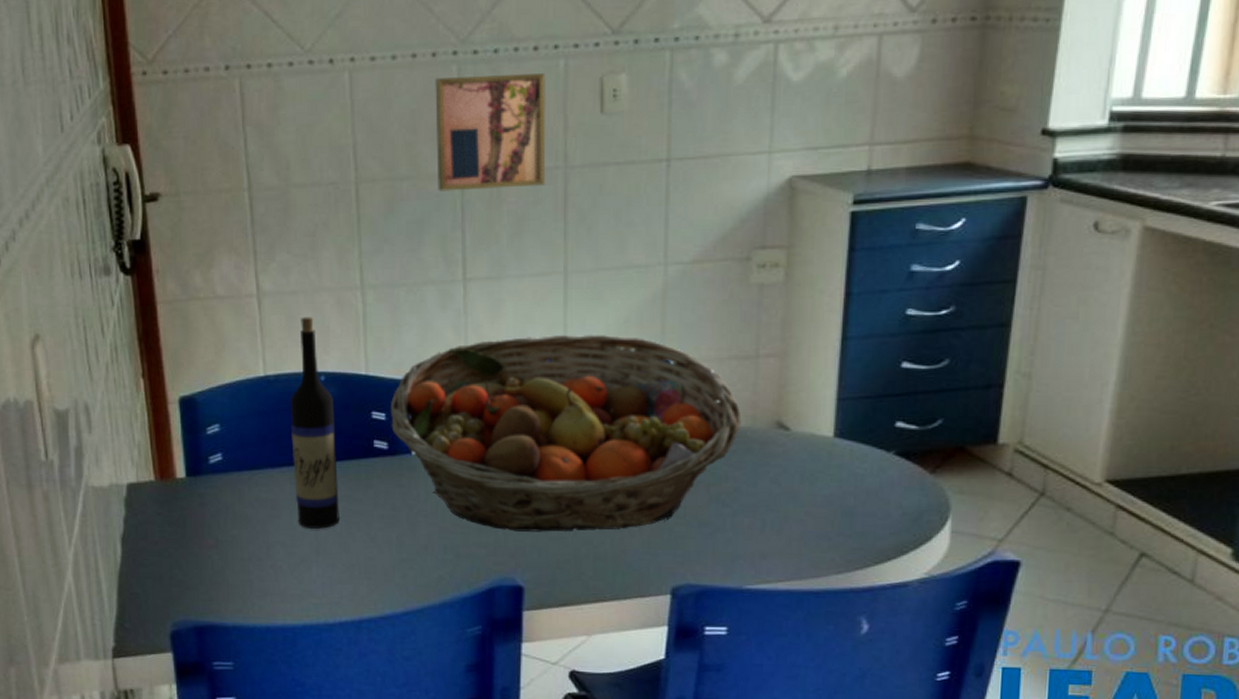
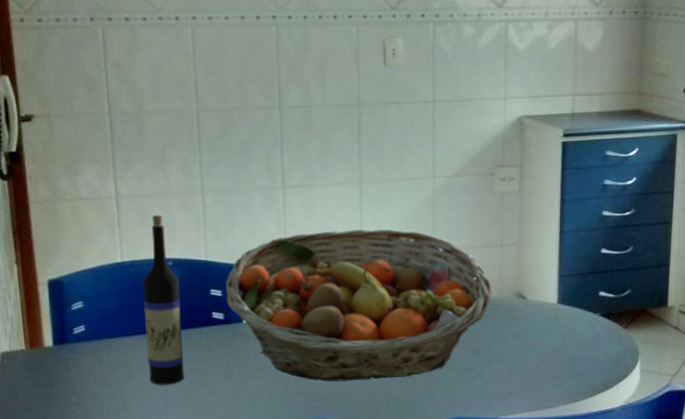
wall art: present [435,73,547,191] -> none [259,35,344,120]

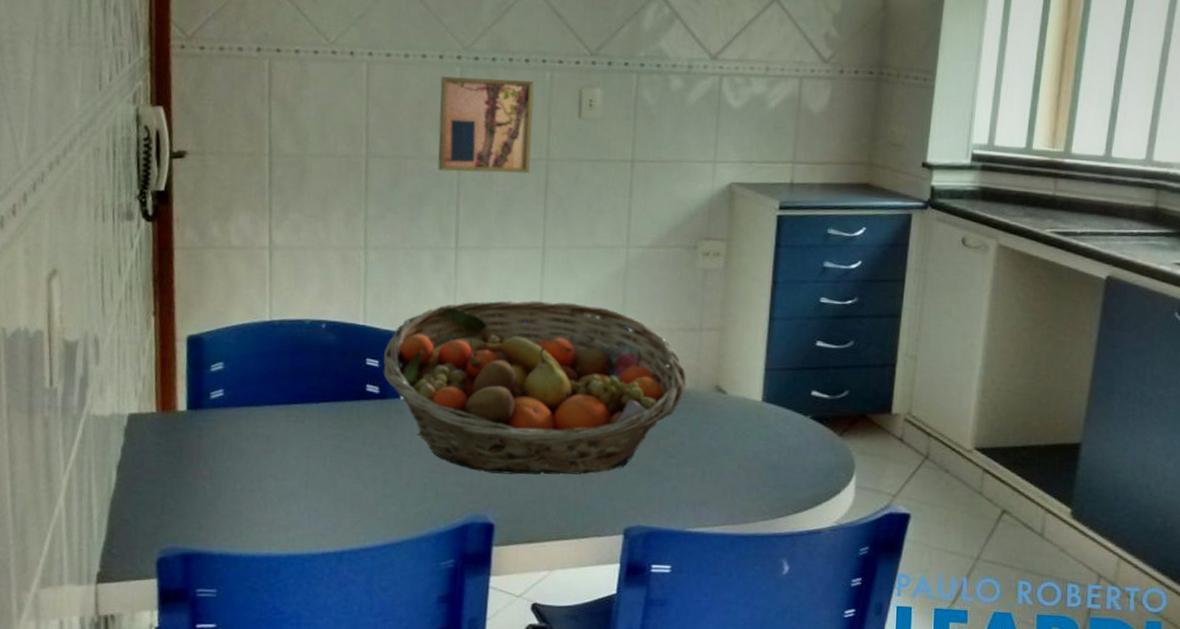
wine bottle: present [143,214,184,385] -> none [289,270,332,464]
wall art: none [259,35,344,120] -> present [438,76,534,174]

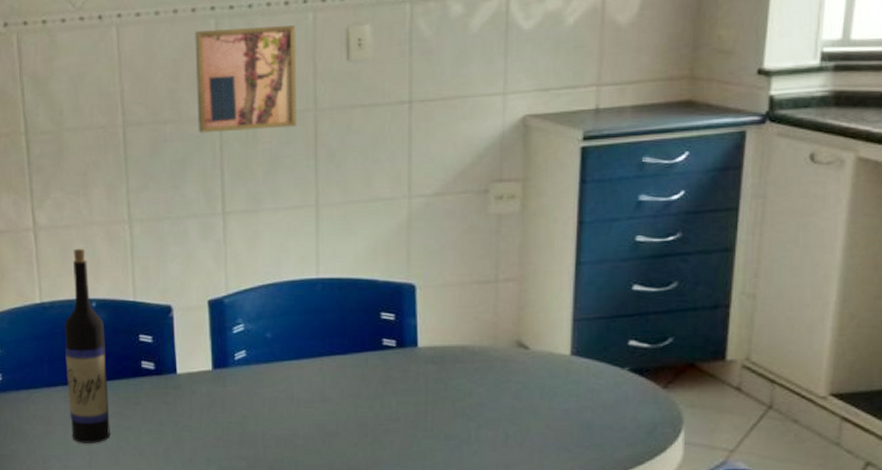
wine bottle: none [289,270,332,464] -> present [64,248,110,443]
fruit basket: present [383,300,687,476] -> none [157,261,484,446]

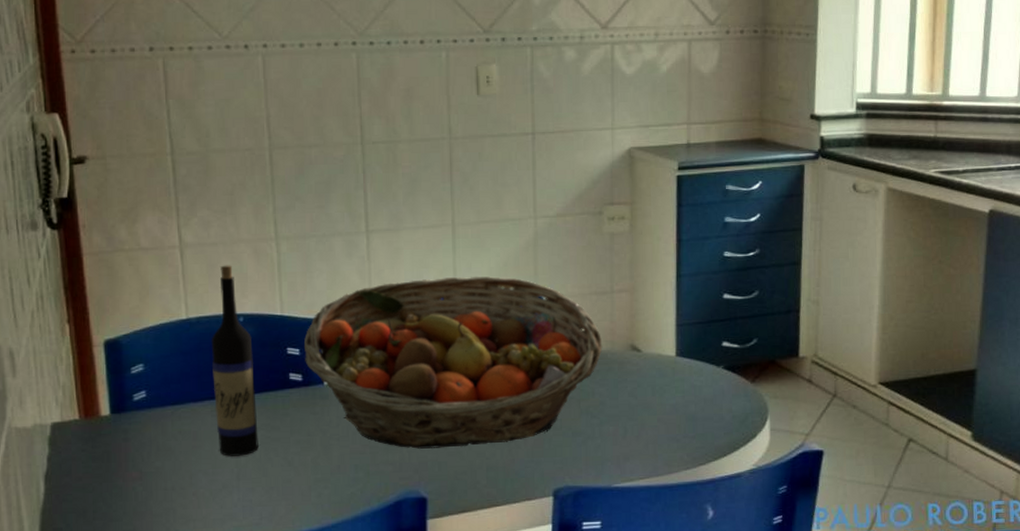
fruit basket: none [157,261,484,446] -> present [304,276,603,449]
wall art: present [195,25,297,133] -> none [338,62,434,157]

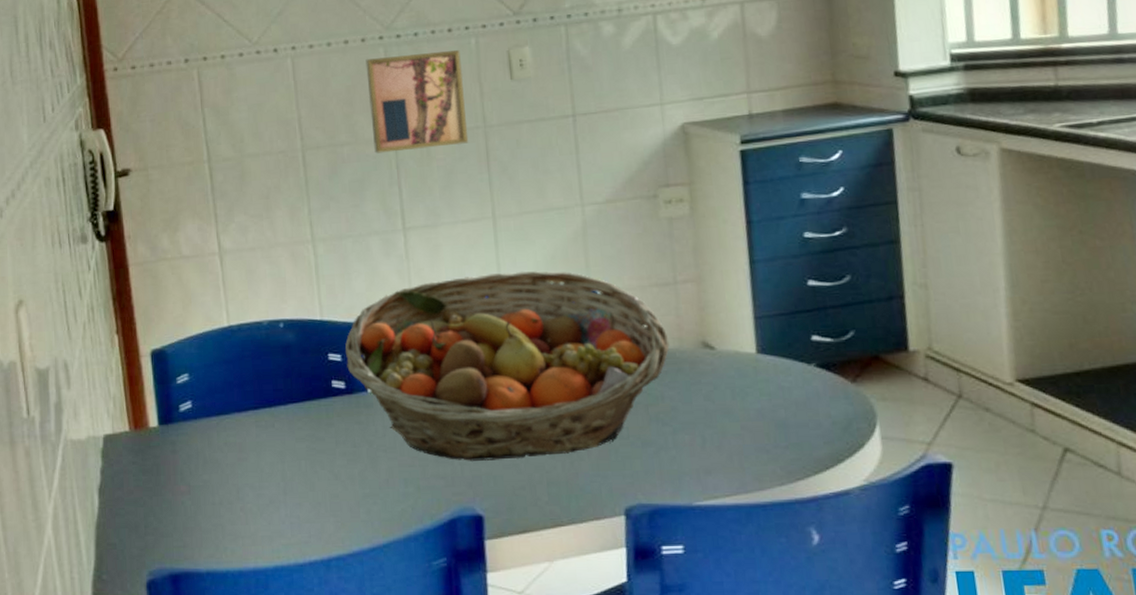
wine bottle: present [211,265,259,457] -> none [252,269,304,469]
wall art: none [338,62,434,157] -> present [365,50,469,154]

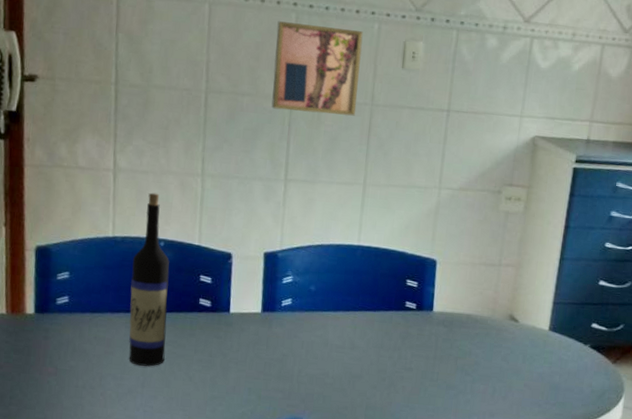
wine bottle: none [252,269,304,469] -> present [129,192,169,367]
fruit basket: present [345,271,670,461] -> none [215,229,485,386]

